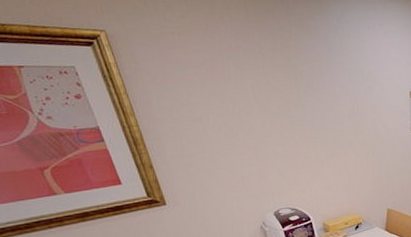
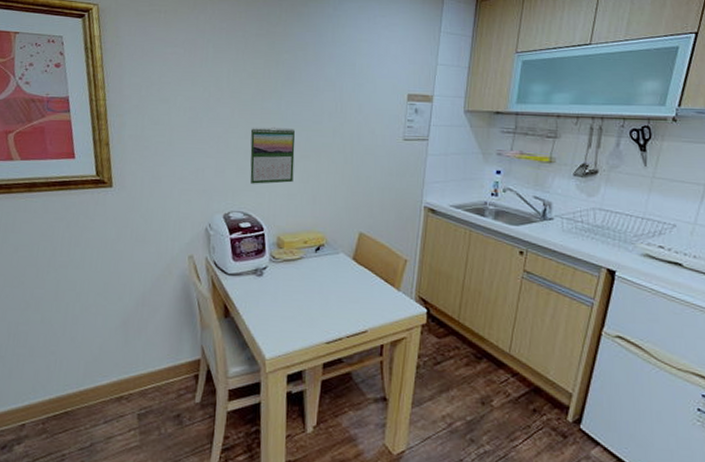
calendar: none [283,131,328,183] -> present [250,126,295,184]

